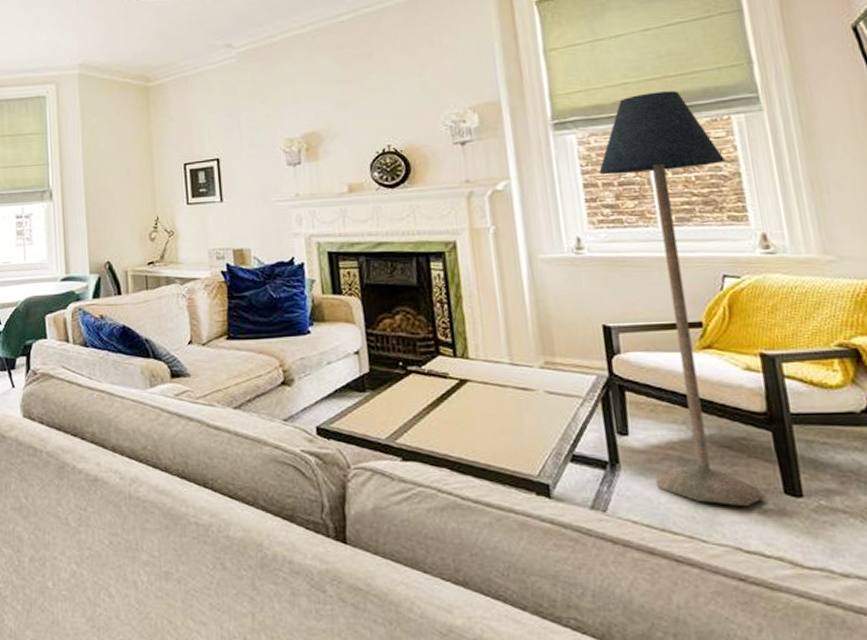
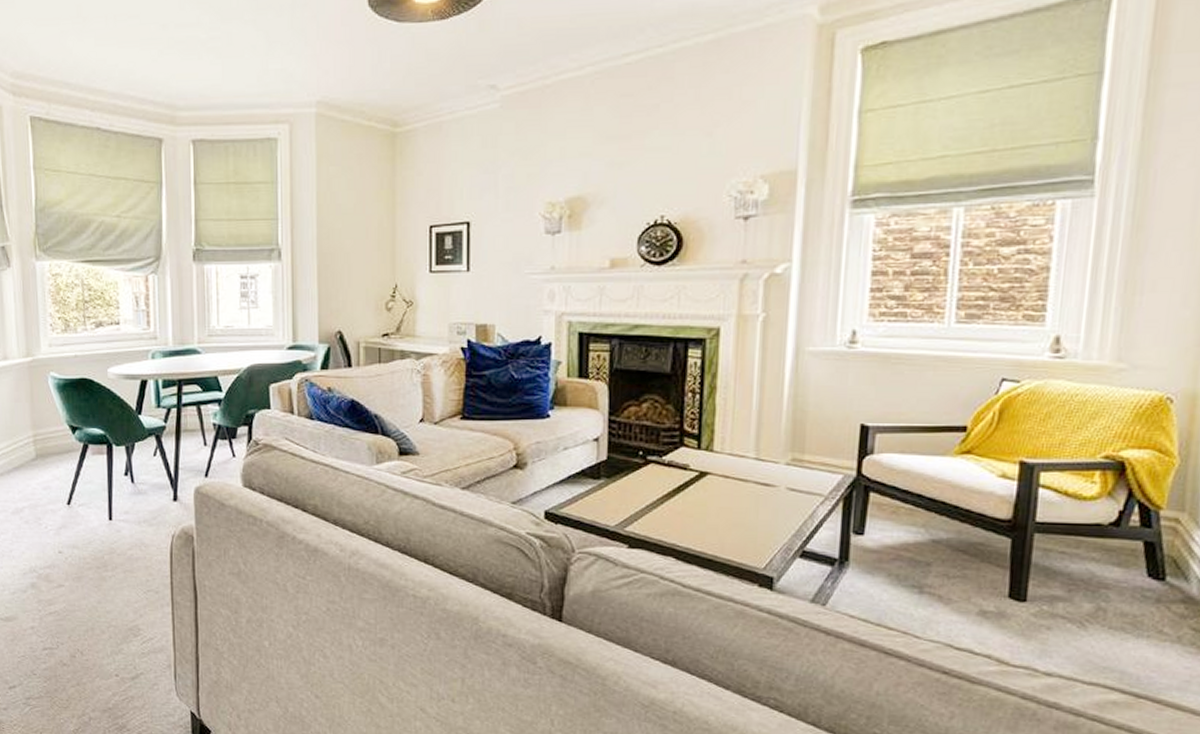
floor lamp: present [599,91,766,506] -> none [882,168,1036,607]

